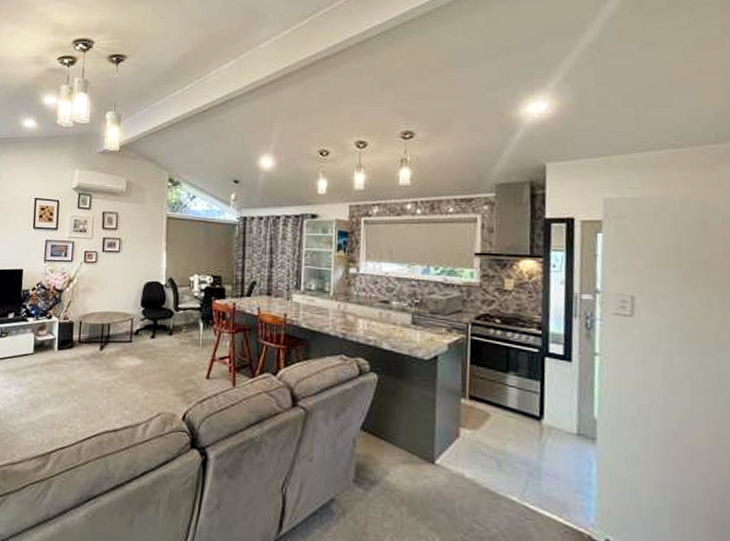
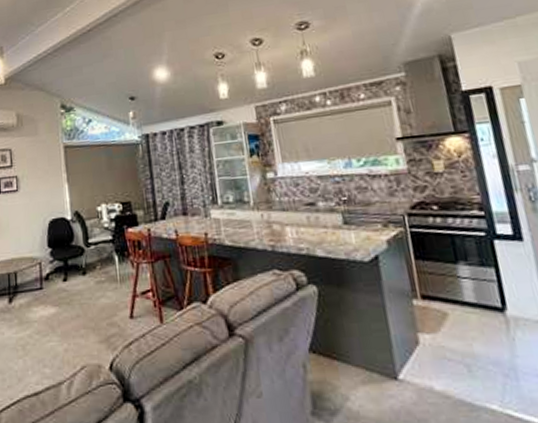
toaster: present [428,292,464,316] -> none [355,182,396,211]

